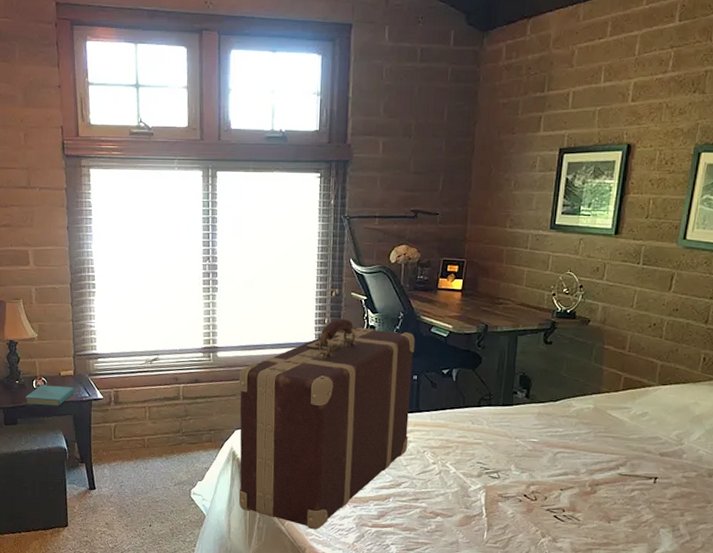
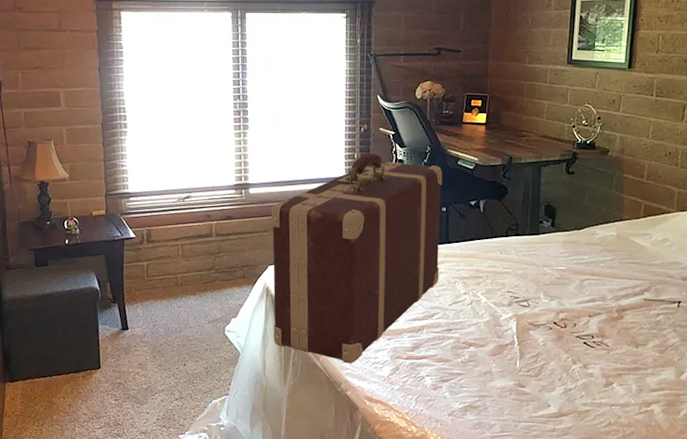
book: present [25,385,74,407] -> none [56,225,106,247]

